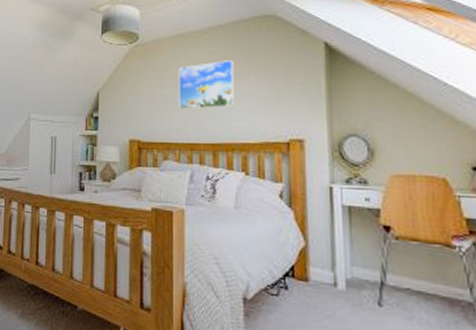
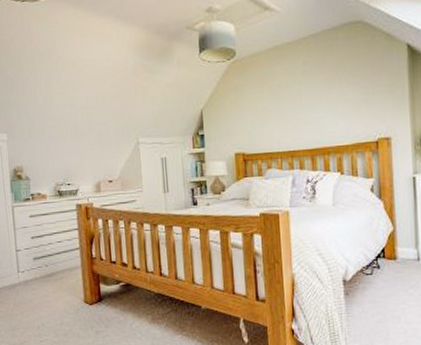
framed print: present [178,60,235,110] -> none [275,69,329,121]

